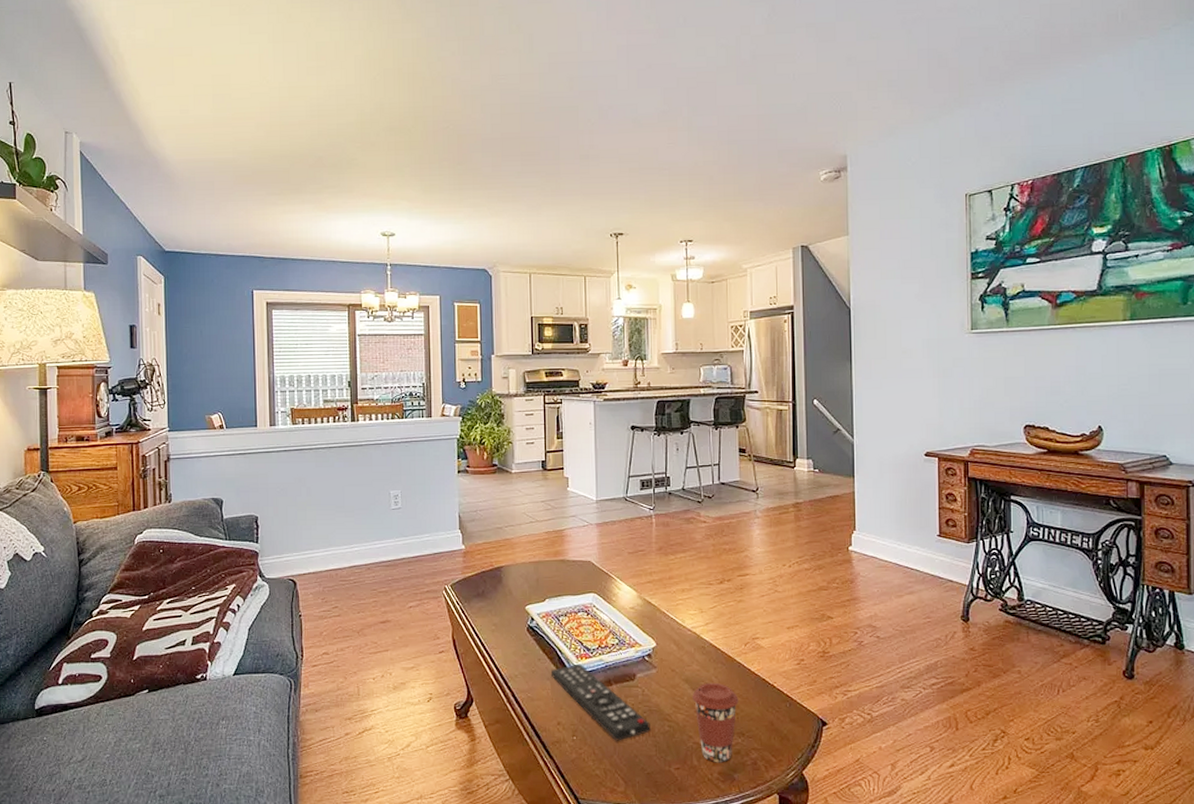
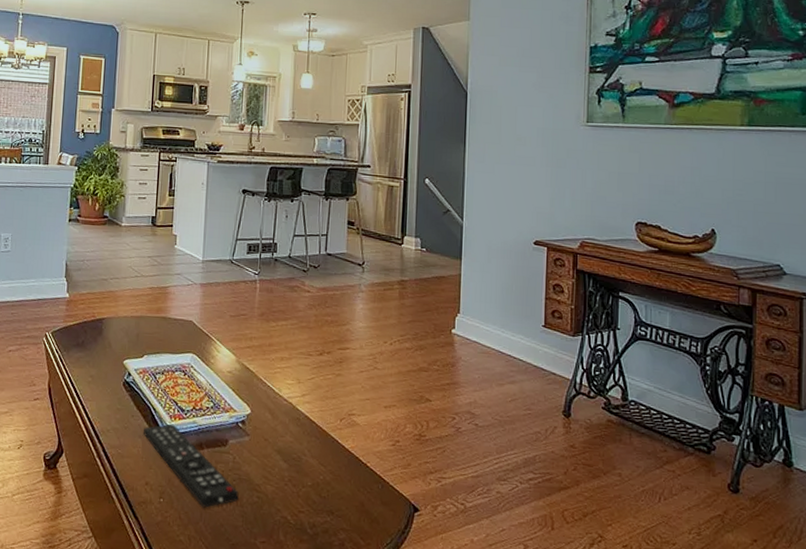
coffee cup: present [692,682,739,763] -> none [283,455,330,541]

